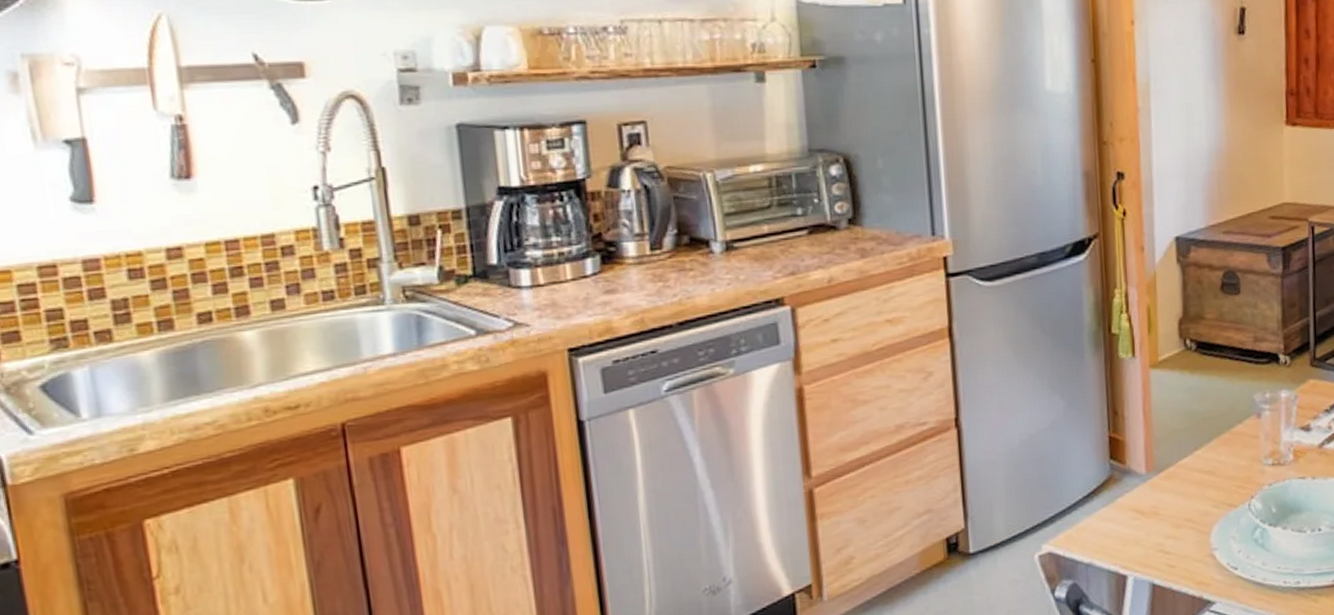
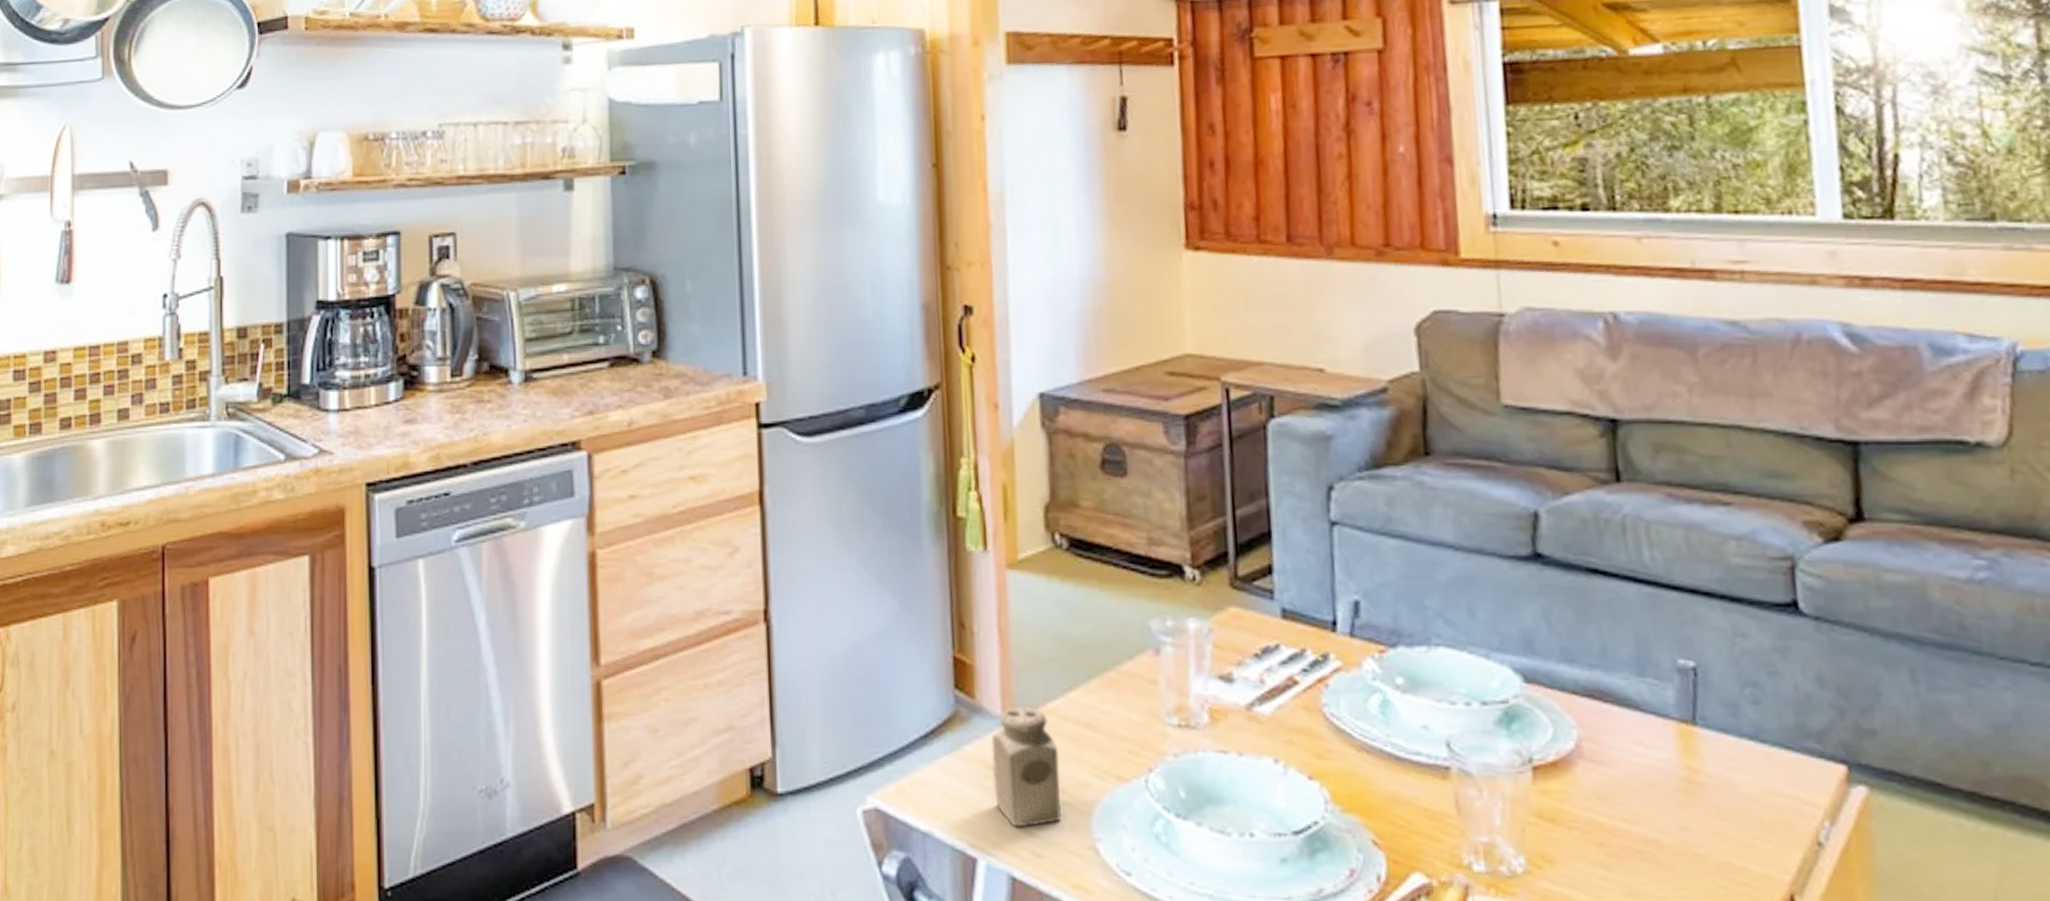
salt shaker: none [1138,465,1190,550] -> present [991,706,1063,828]

